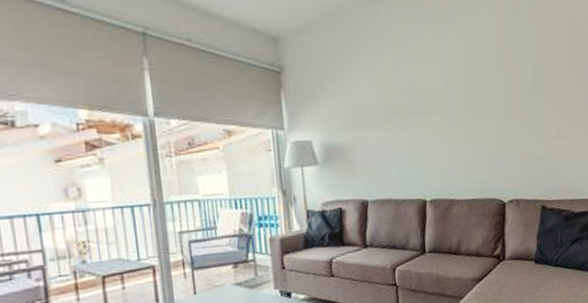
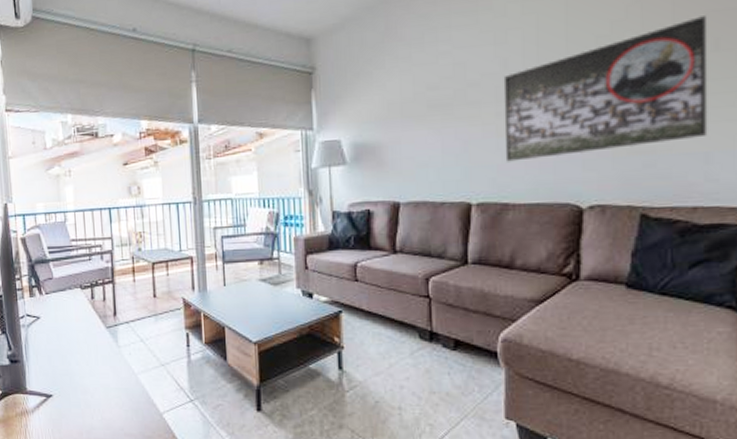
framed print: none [446,58,578,164] -> present [503,16,708,162]

